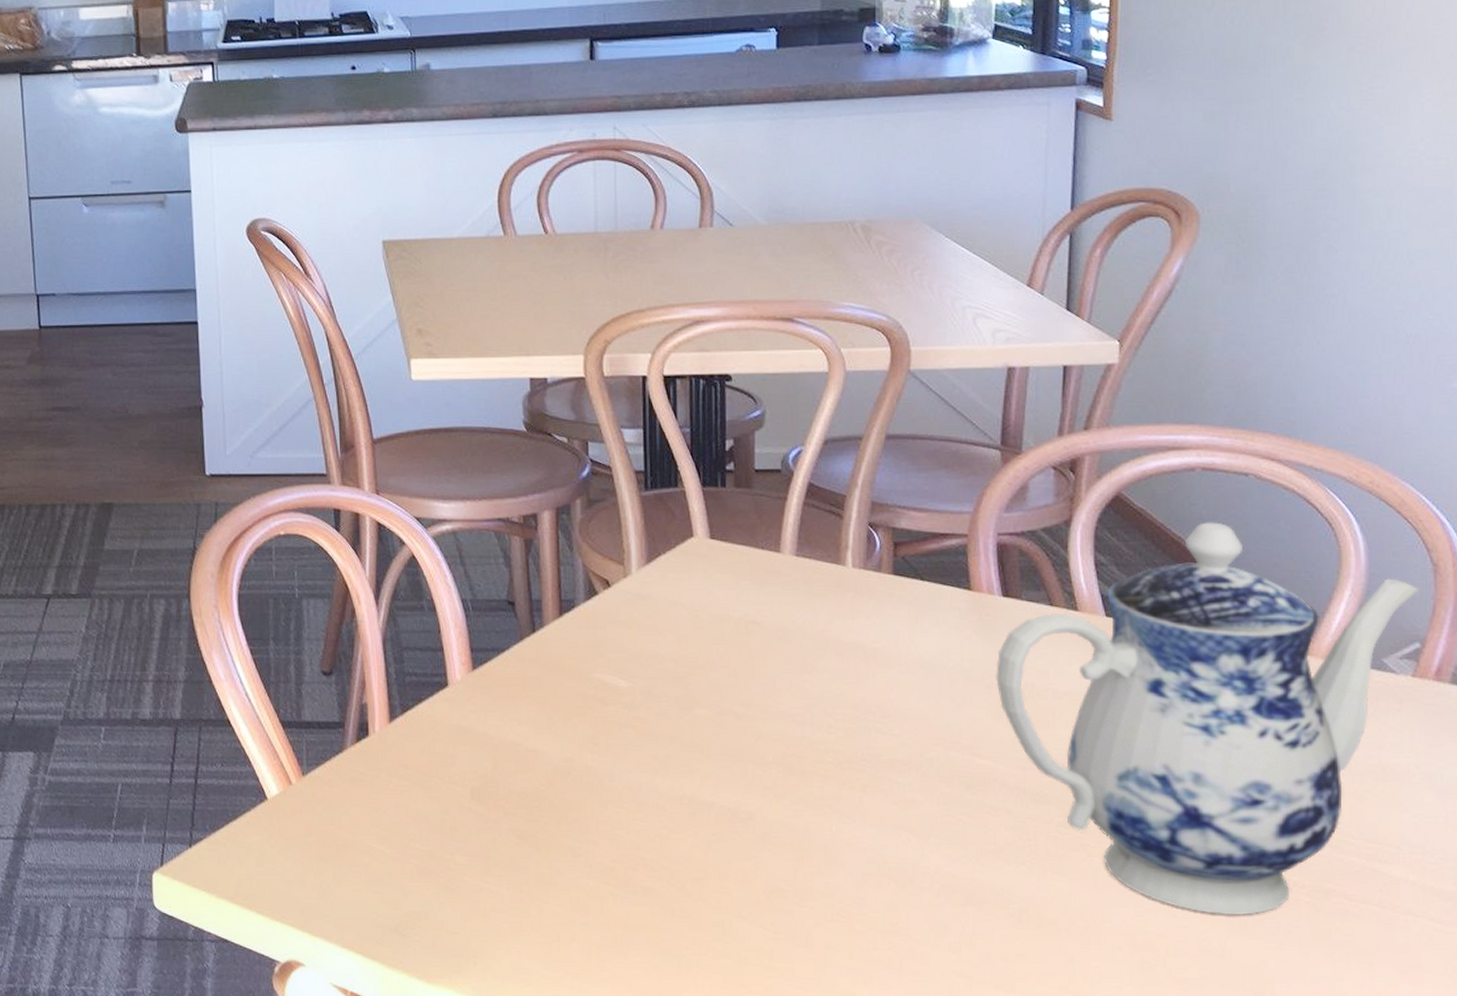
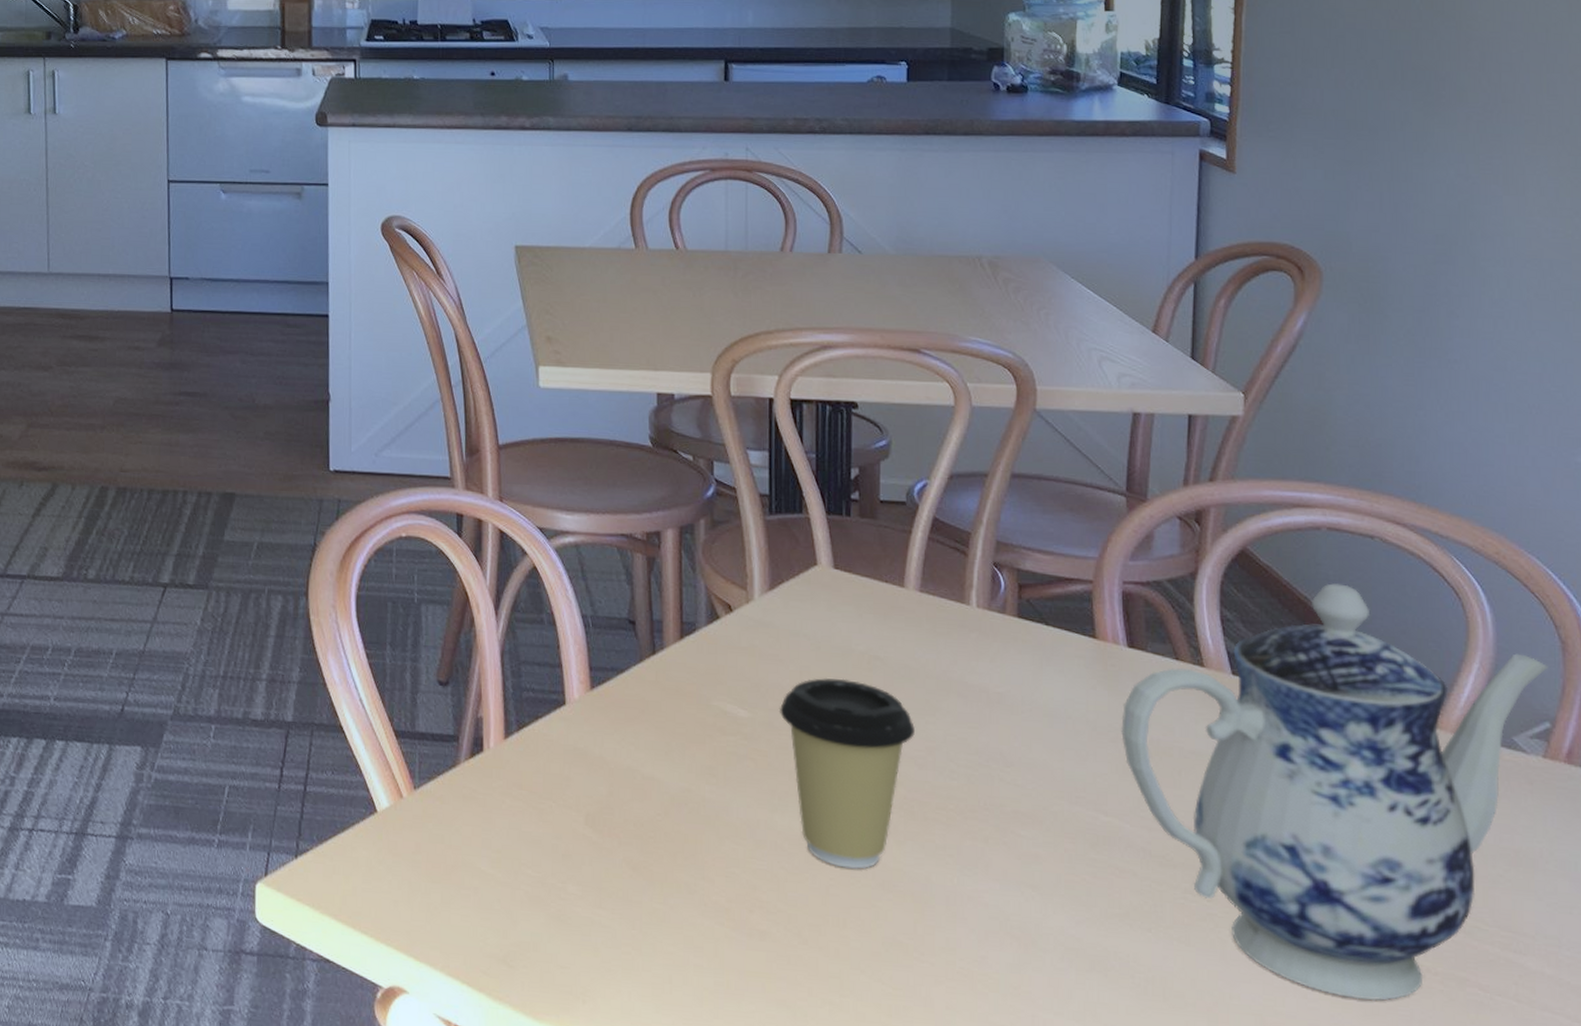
coffee cup: none [658,644,792,824] -> present [779,677,915,869]

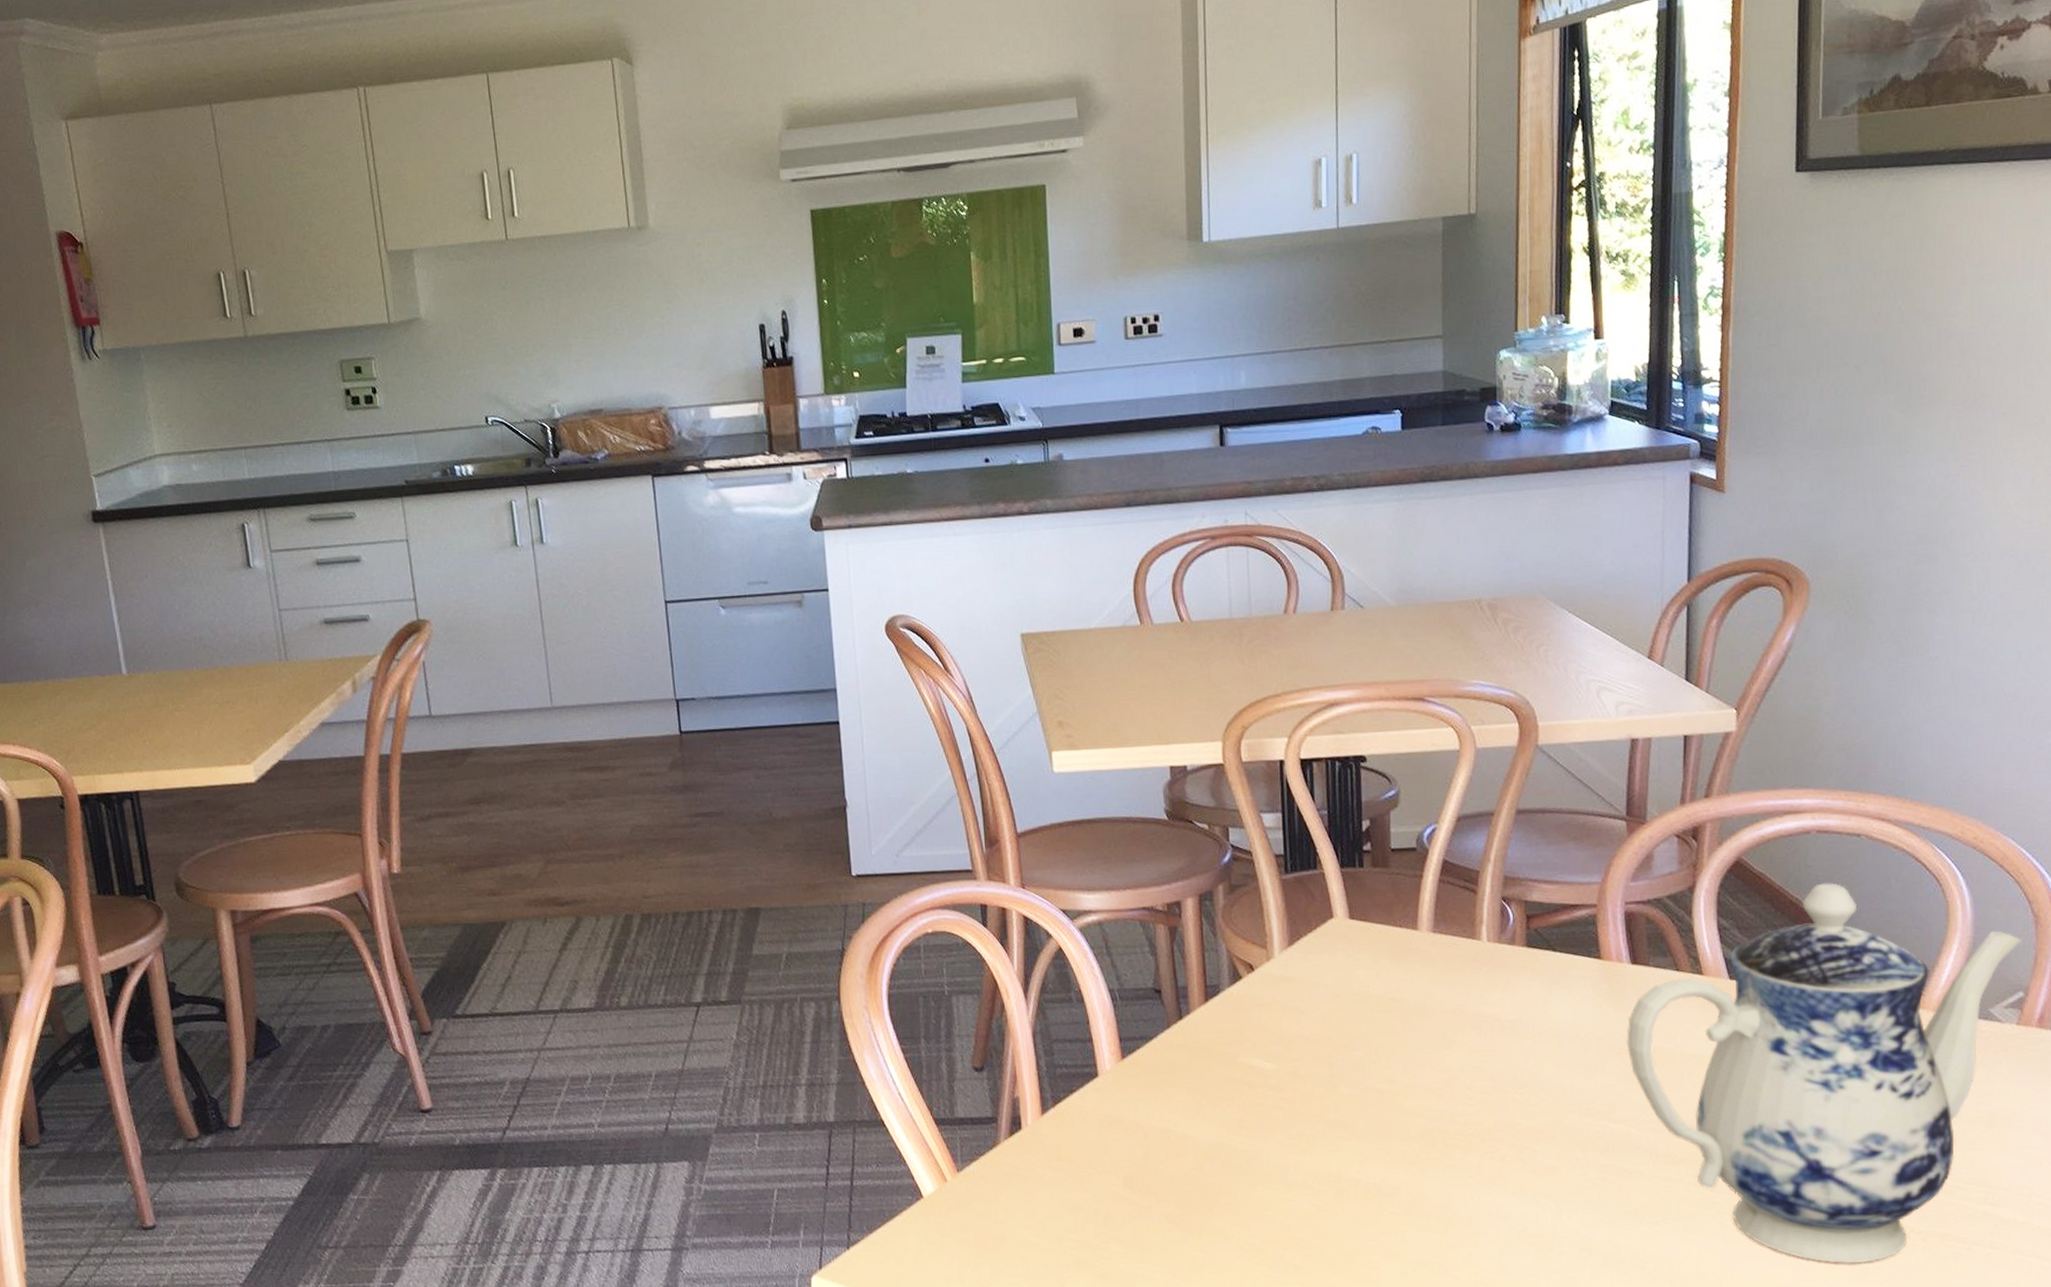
coffee cup: present [779,677,915,869] -> none [1303,1022,1433,1199]

